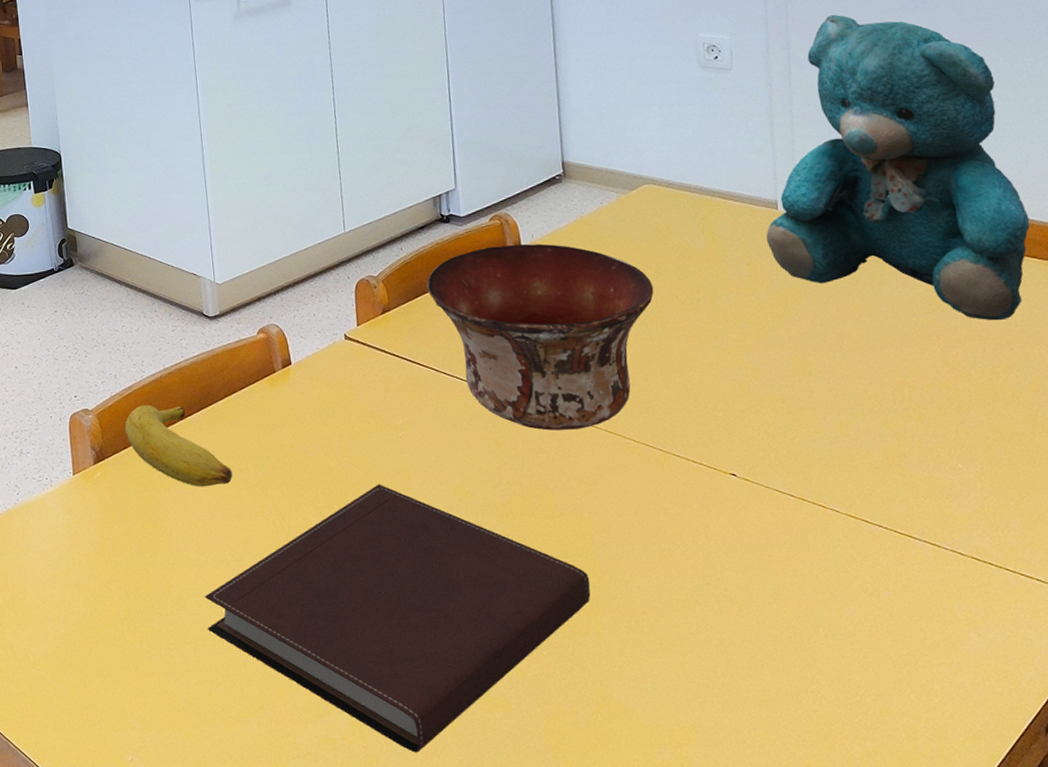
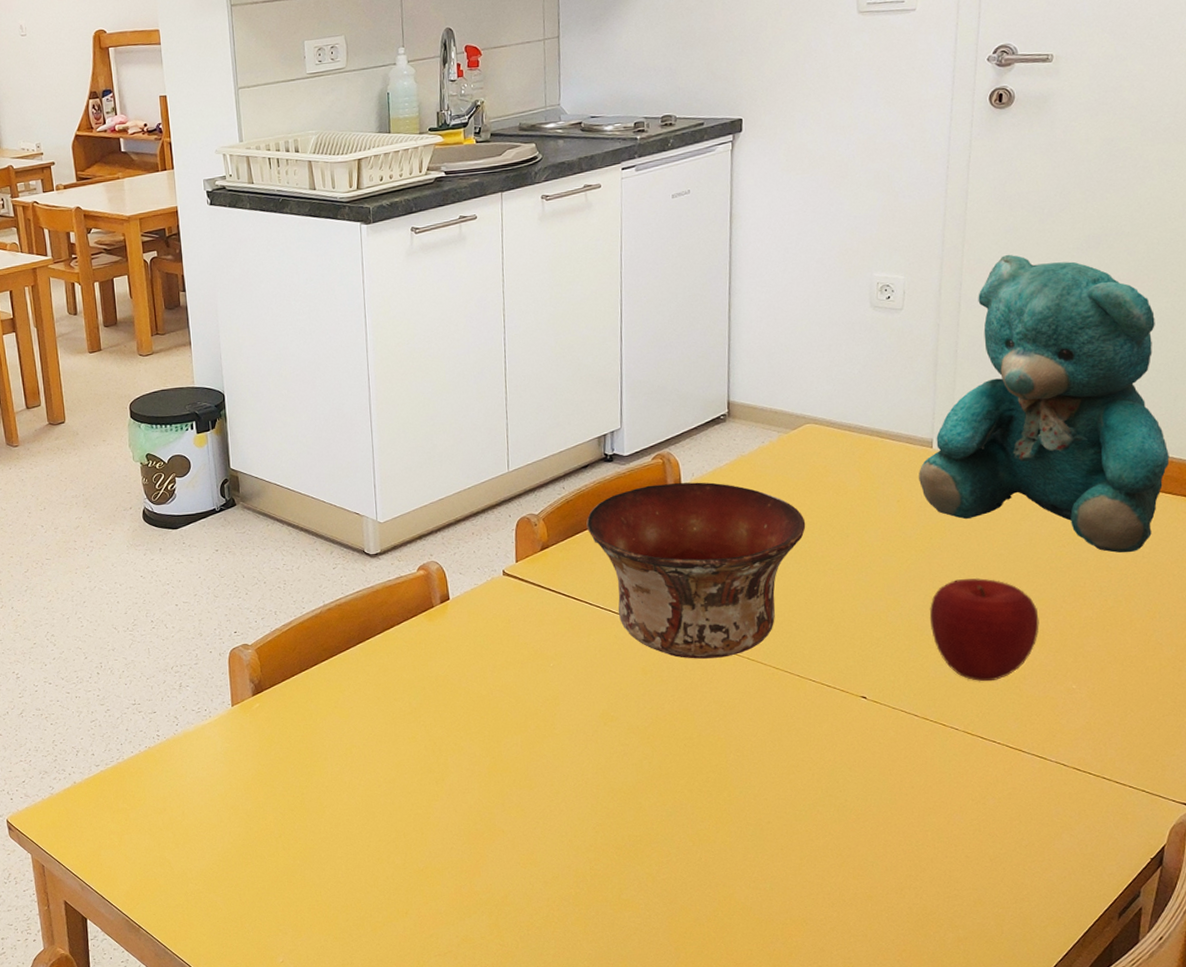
banana: present [125,405,233,487] -> none [284,639,388,716]
notebook: present [205,484,591,753] -> none [357,710,722,949]
apple: none [794,346,914,459] -> present [929,577,1039,682]

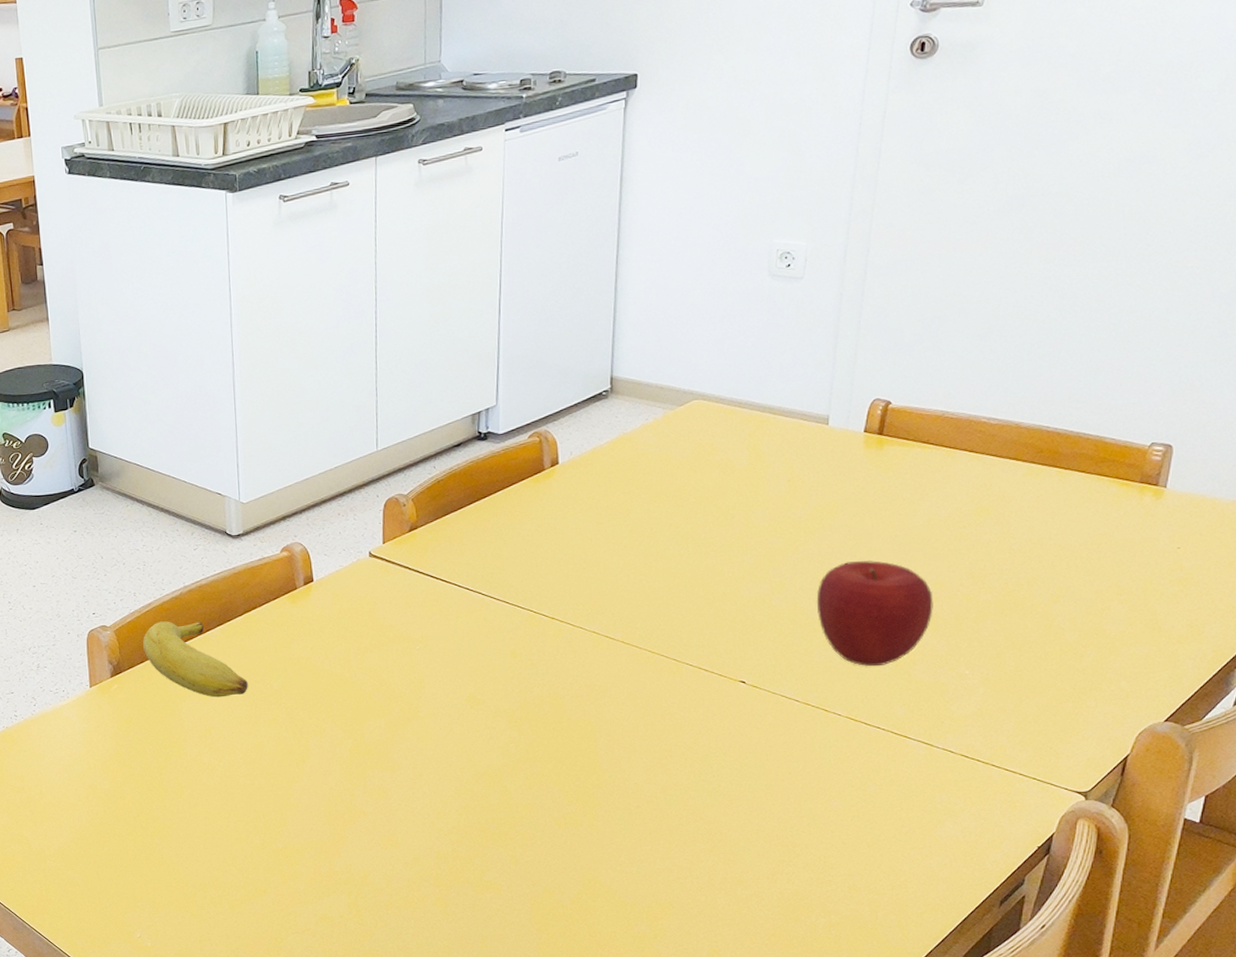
banana: none [284,639,388,716] -> present [143,621,248,698]
bowl: present [586,482,806,659] -> none [457,461,689,642]
teddy bear: present [919,254,1170,553] -> none [812,217,1085,535]

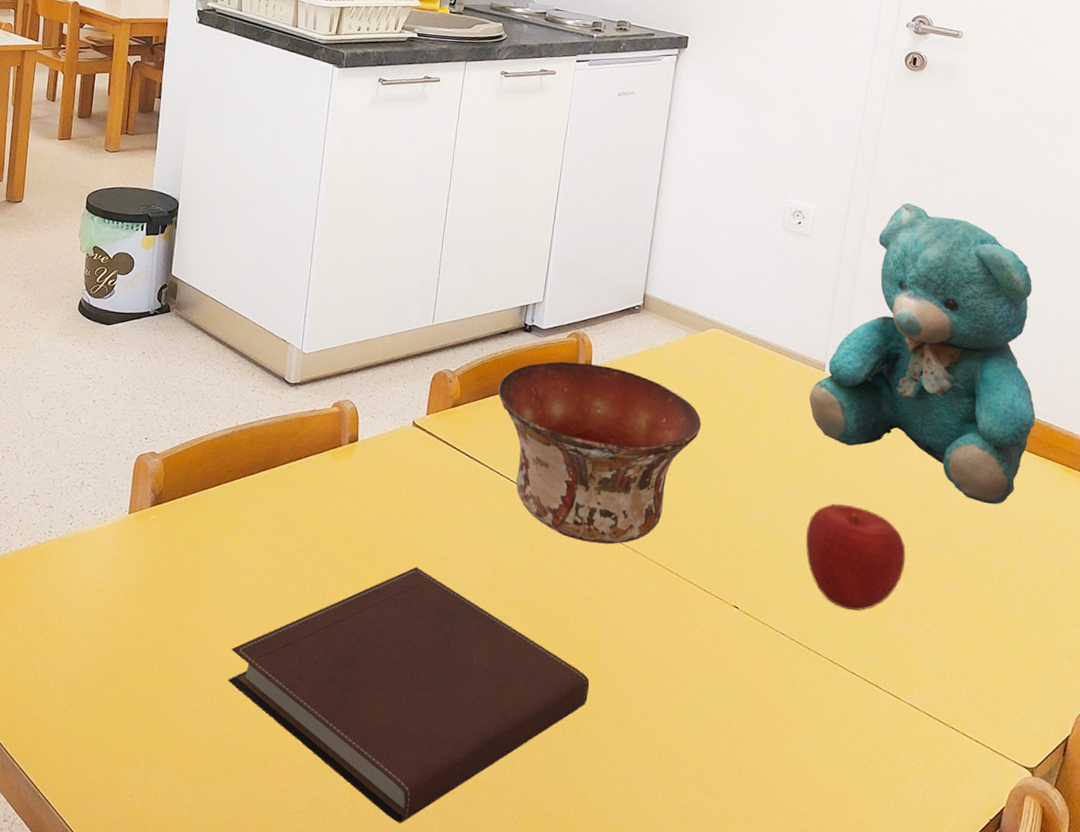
banana: present [143,621,248,698] -> none [187,457,282,545]
notebook: none [216,693,590,928] -> present [228,567,590,824]
bowl: none [457,461,689,642] -> present [498,361,702,545]
teddy bear: none [812,217,1085,535] -> present [809,202,1036,505]

